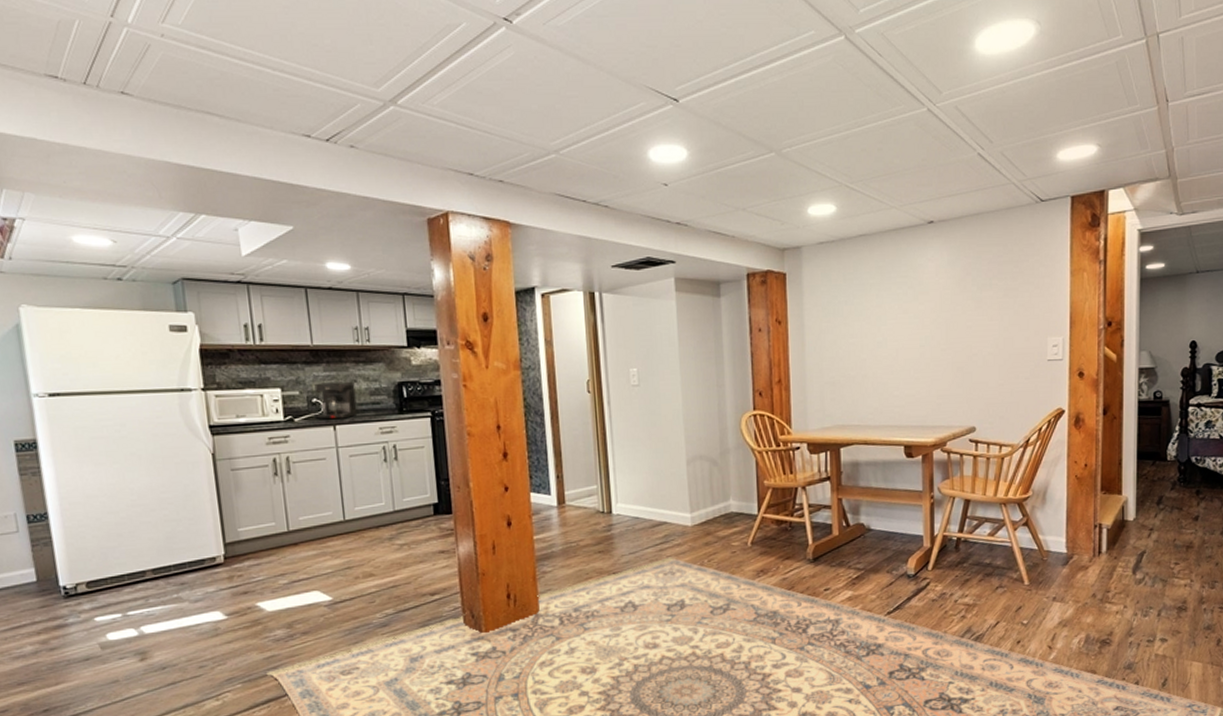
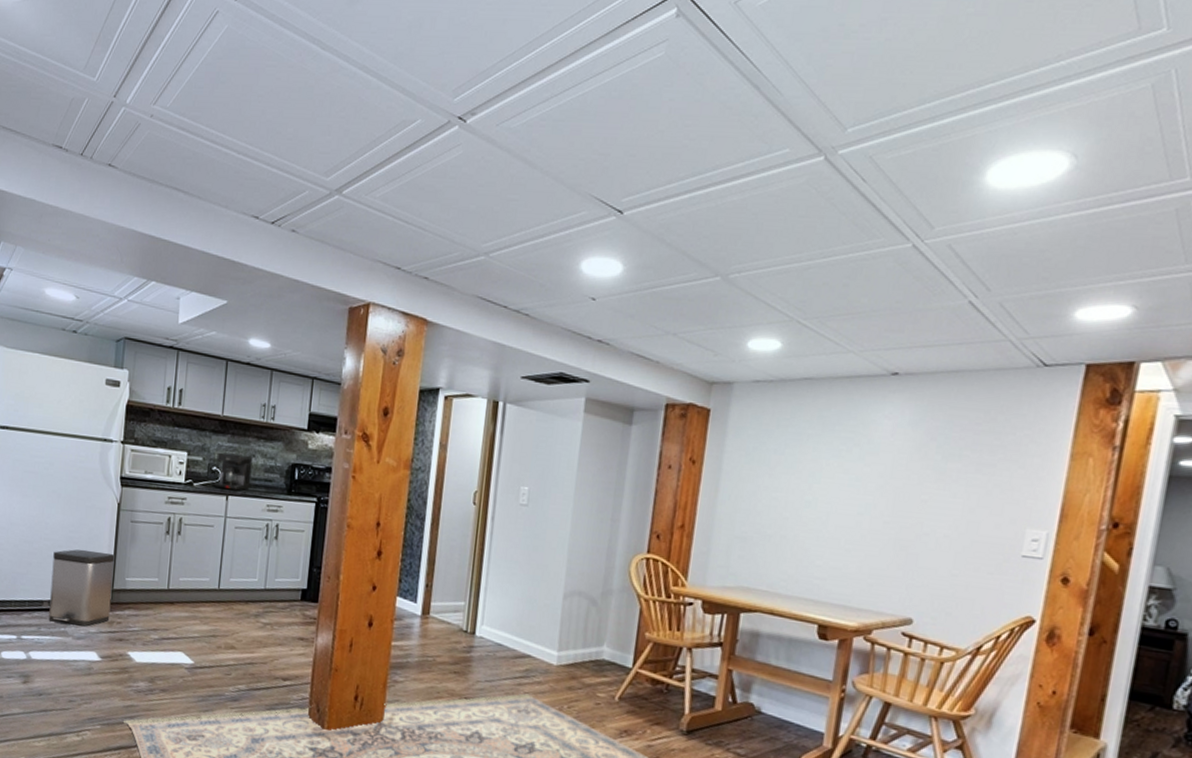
pedal bin: none [146,506,228,590] -> present [48,549,115,627]

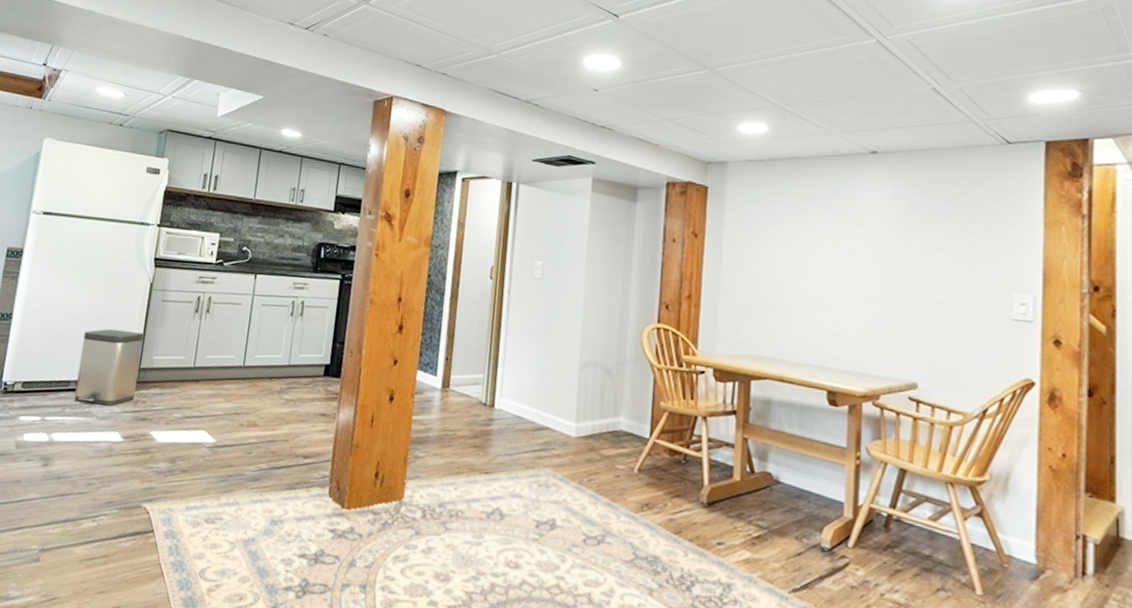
coffee maker: present [213,452,253,491] -> none [242,233,282,270]

